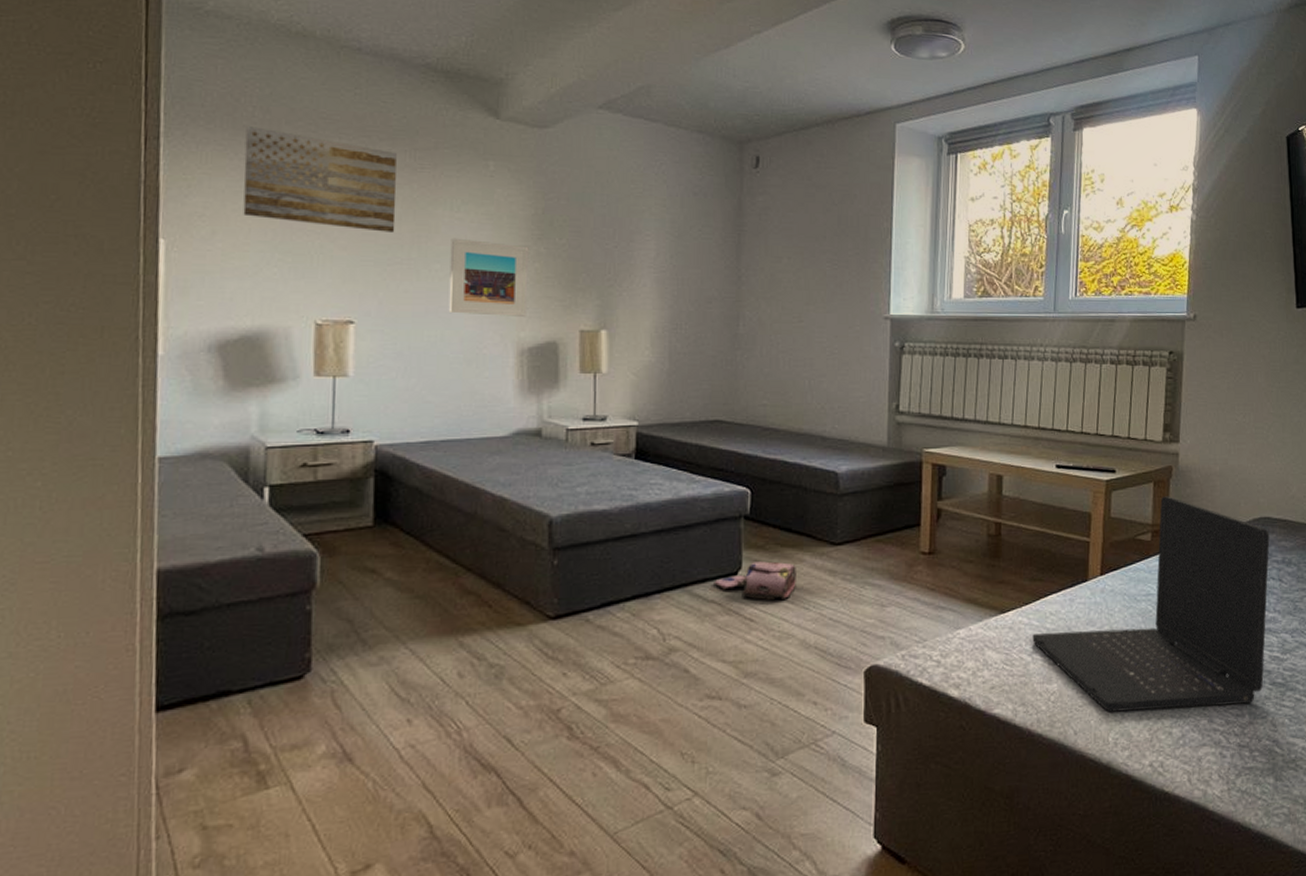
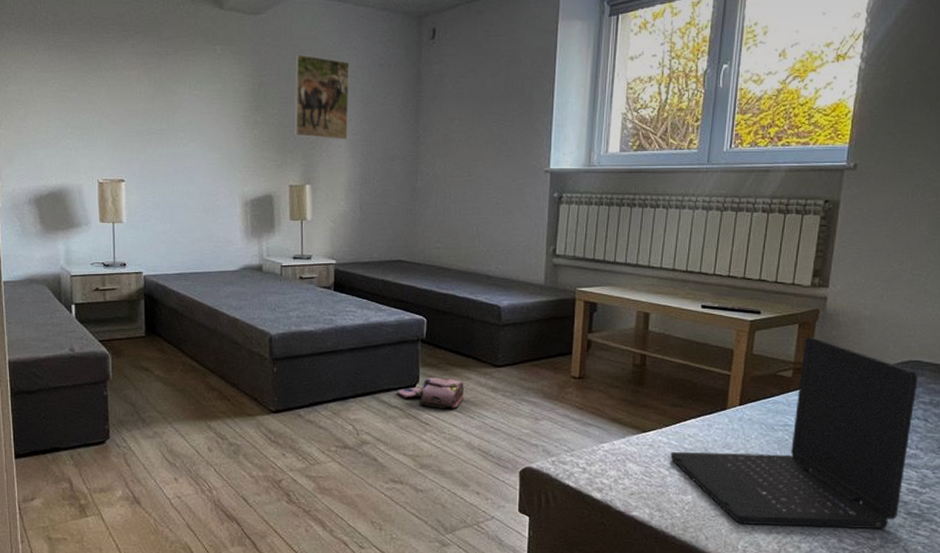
wall art: present [243,125,397,233] -> none [43,27,150,108]
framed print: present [448,237,529,317] -> none [190,111,249,174]
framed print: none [586,176,658,278] -> present [293,54,349,140]

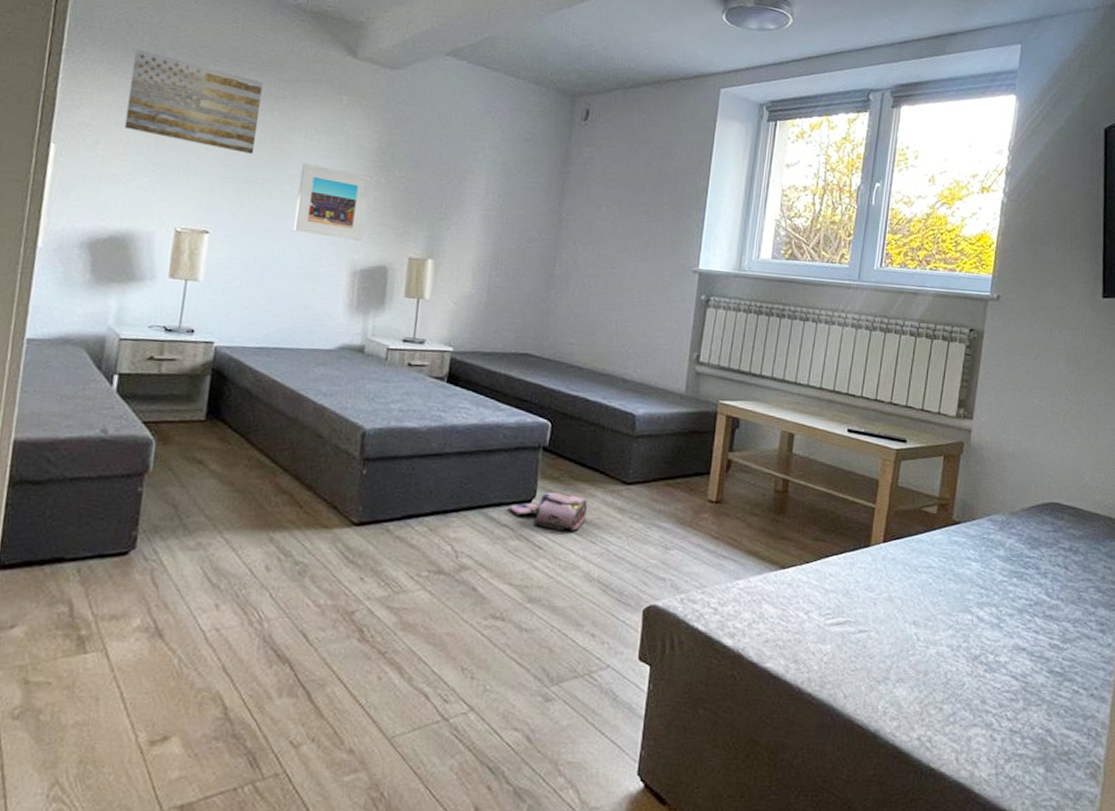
wall art: none [43,27,150,108] -> present [124,48,263,154]
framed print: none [190,111,249,174] -> present [293,163,371,241]
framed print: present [293,54,349,140] -> none [420,116,493,215]
laptop: present [671,337,918,529] -> none [810,471,1058,689]

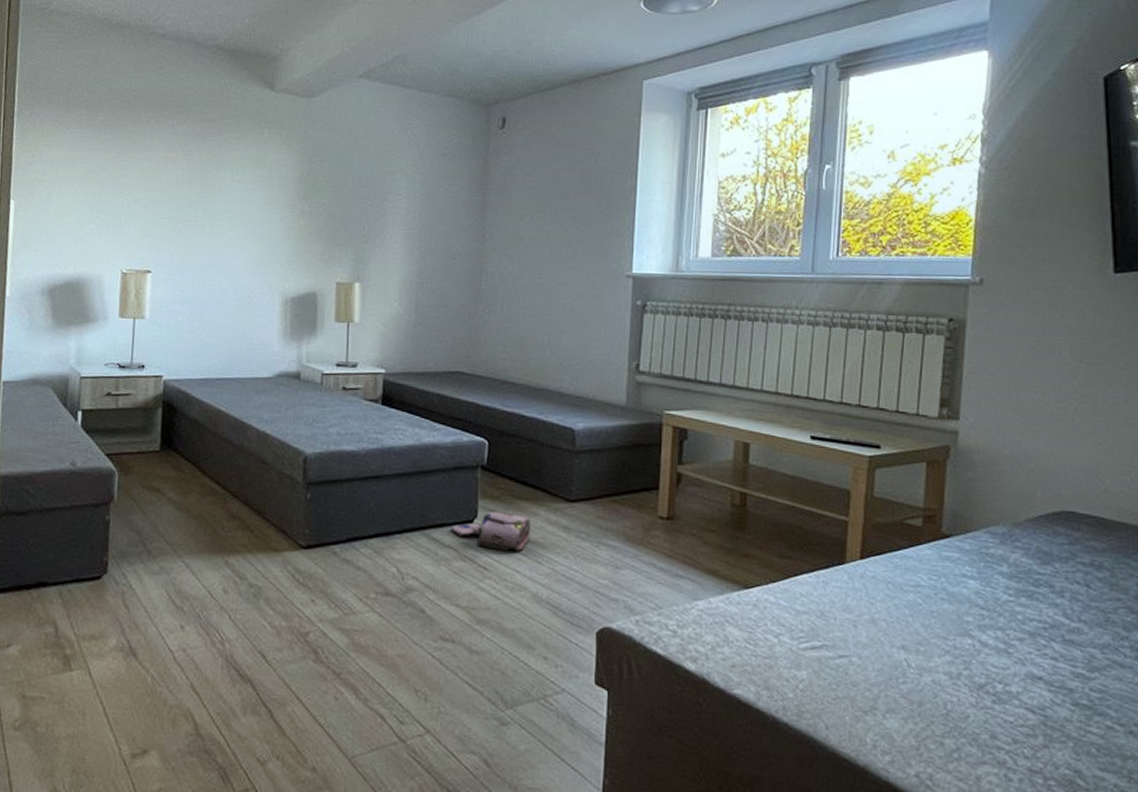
wall art: present [124,48,263,154] -> none [71,104,190,194]
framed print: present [293,163,371,241] -> none [226,198,295,269]

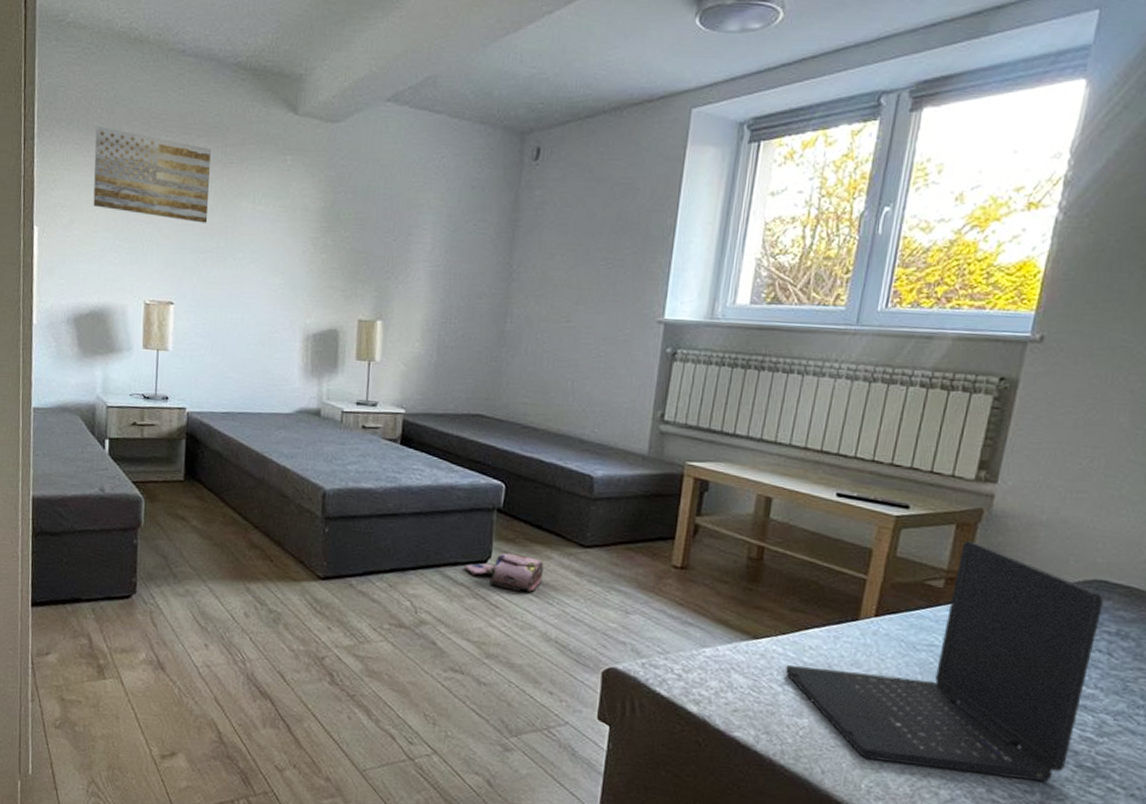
wall art: none [71,104,190,194] -> present [93,125,211,223]
laptop: none [779,478,1074,723] -> present [785,541,1104,782]

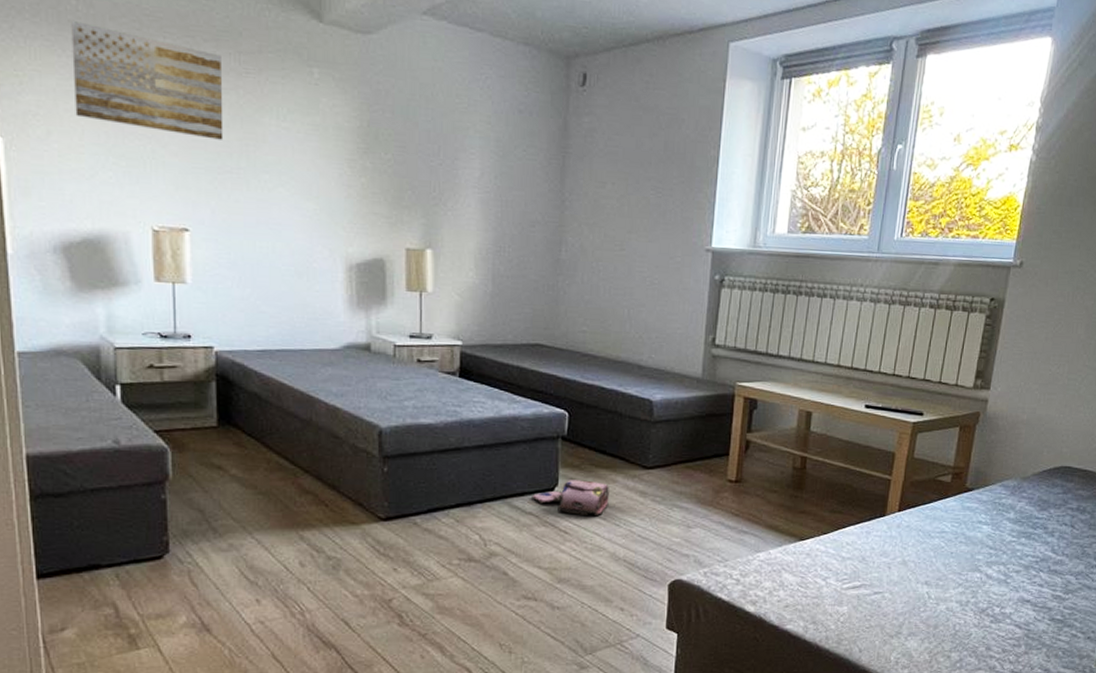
laptop: present [785,541,1104,782] -> none [828,441,1068,636]

